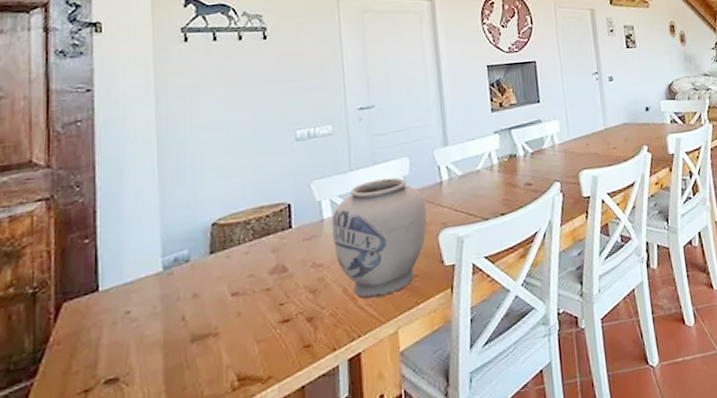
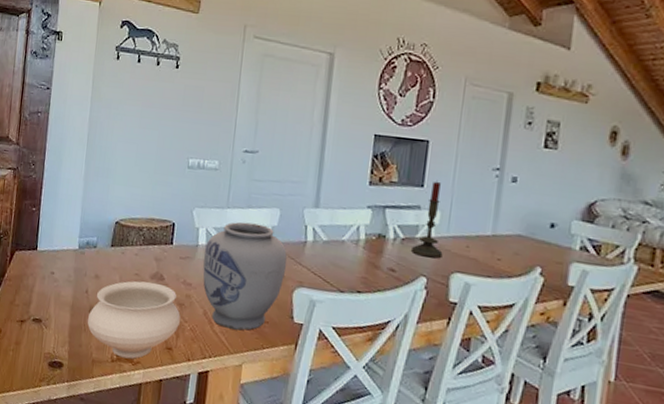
bowl: none [189,276,317,382] -> present [87,281,181,359]
candle: none [542,93,569,165] -> present [412,179,443,259]

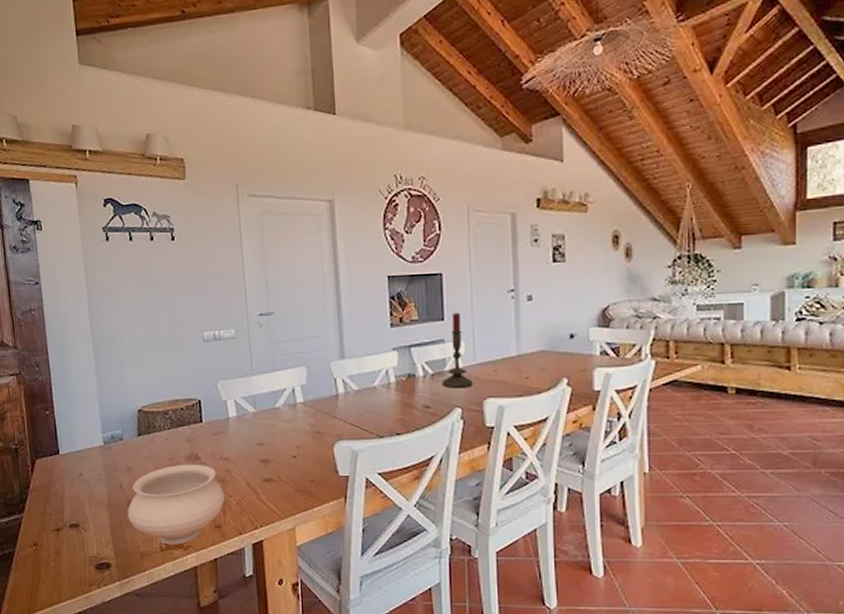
vase: present [203,222,287,331] -> none [237,385,323,495]

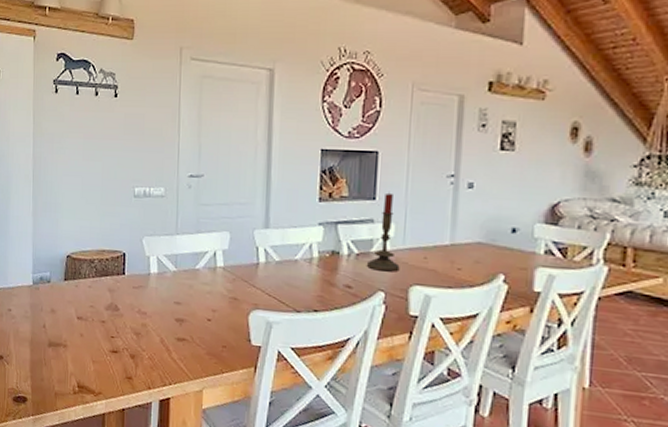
bowl: present [127,464,226,545] -> none [47,312,139,390]

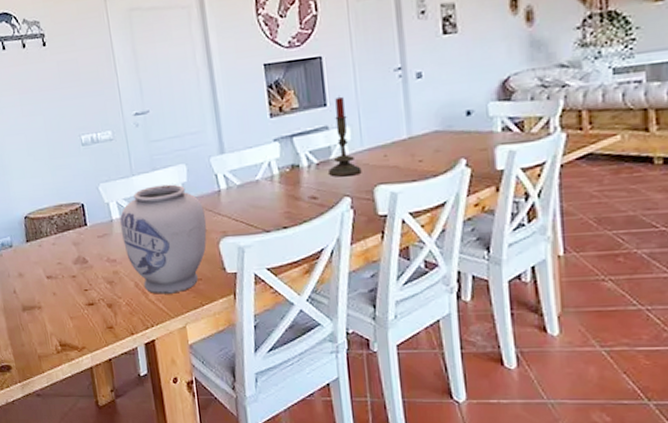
vase: none [157,247,241,356] -> present [120,184,207,294]

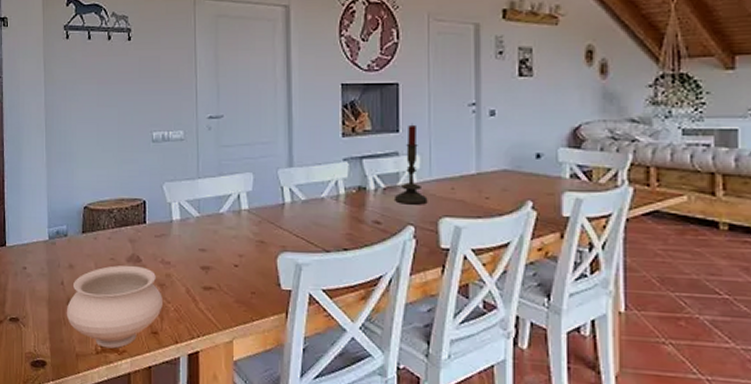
bowl: none [22,267,115,347] -> present [66,265,164,349]
vase: present [120,184,207,294] -> none [180,191,267,305]

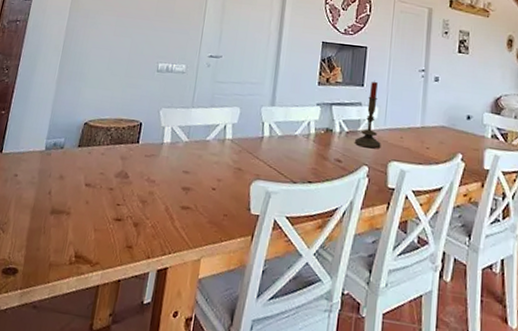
bowl: present [66,265,164,349] -> none [47,180,143,260]

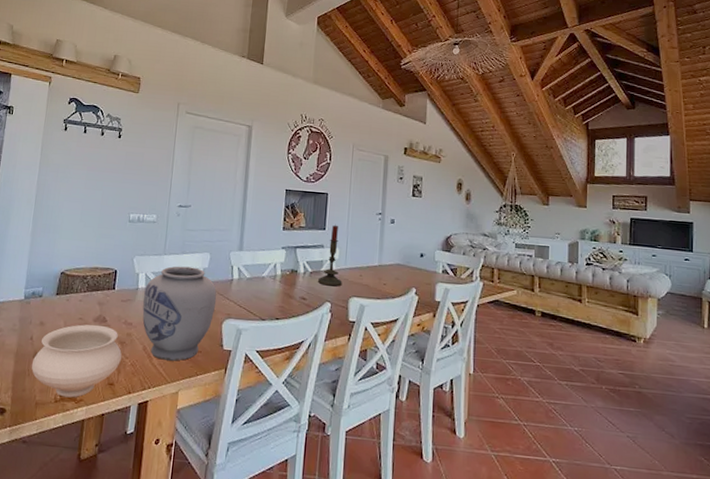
bowl: none [47,180,143,260] -> present [31,324,122,398]
vase: none [166,120,246,225] -> present [142,266,217,361]

